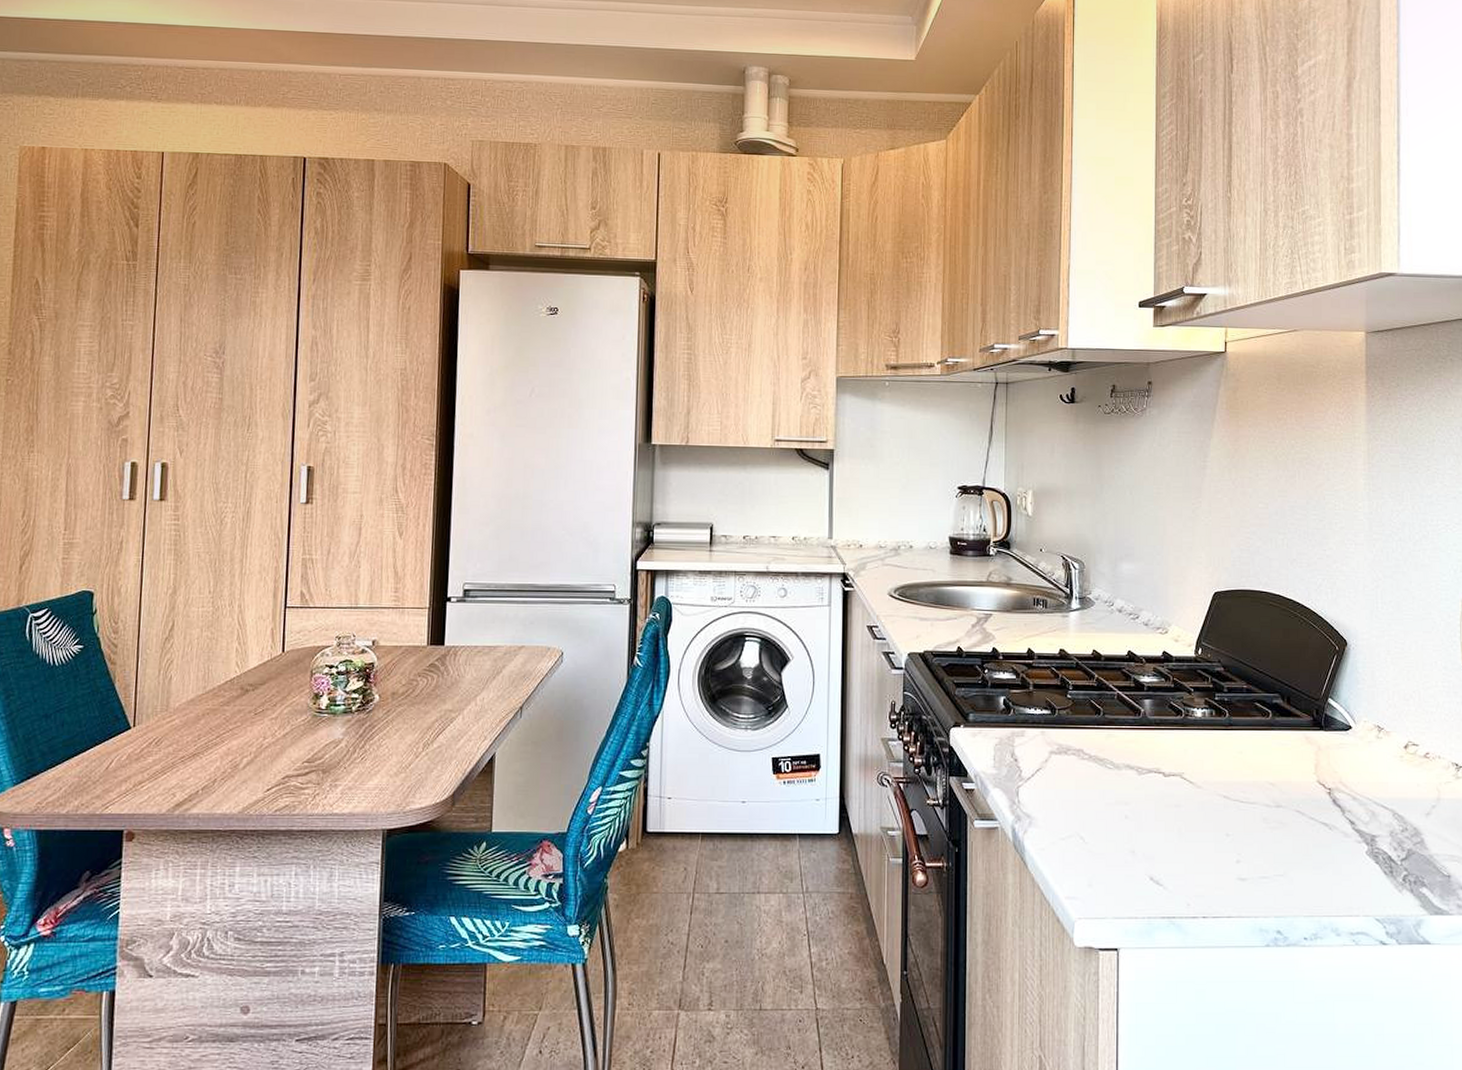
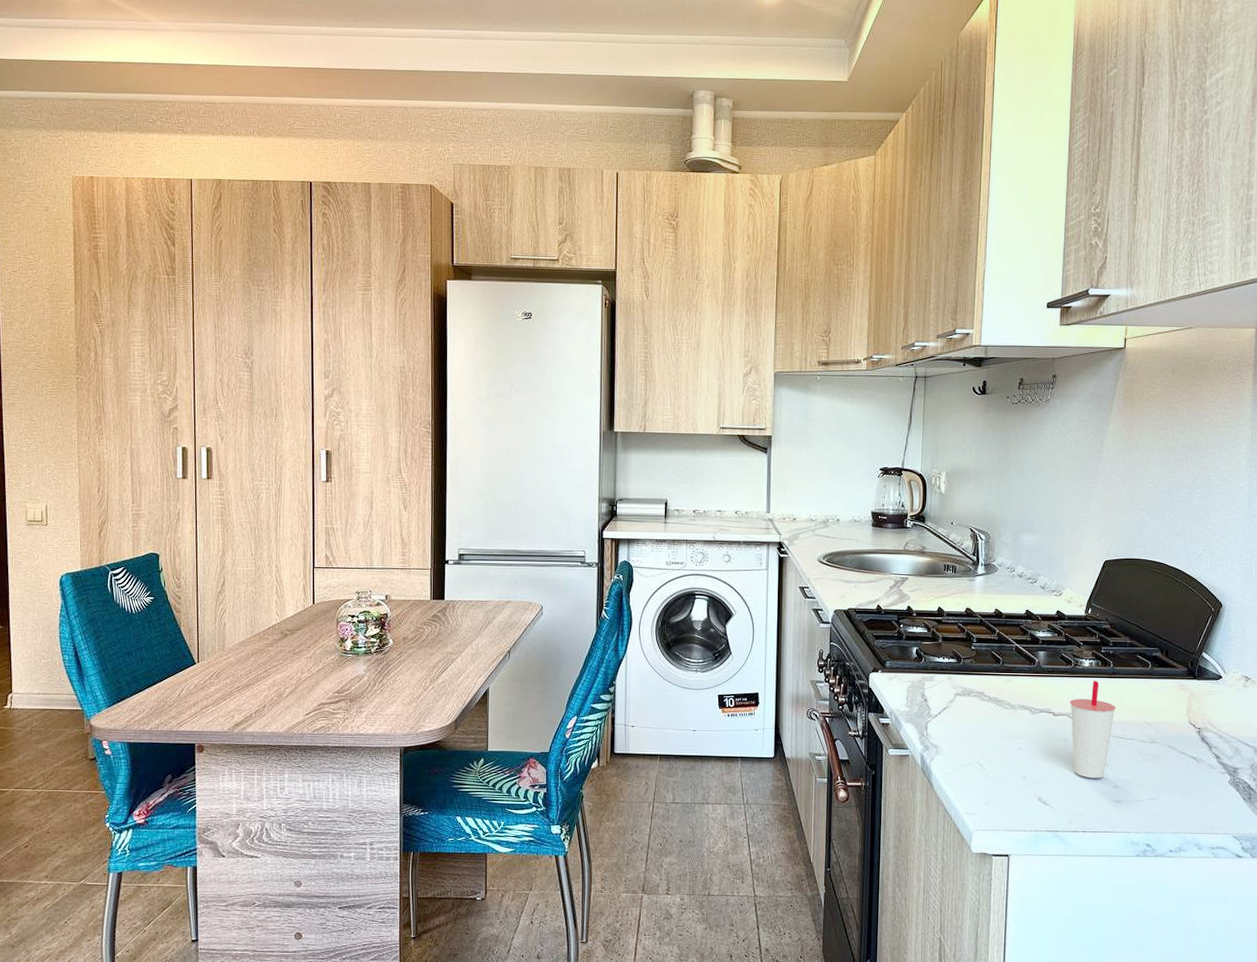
cup: none [1181,734,1234,852] -> present [1070,681,1116,779]

